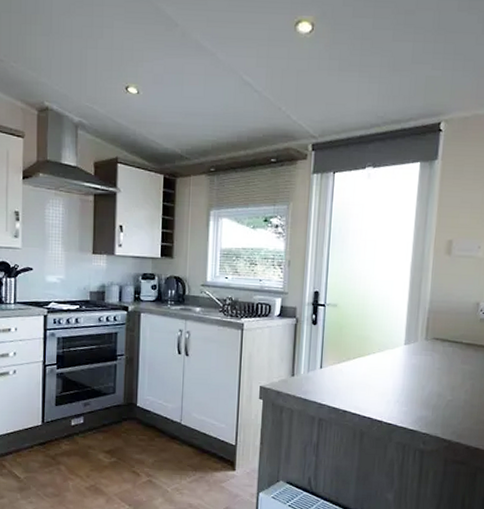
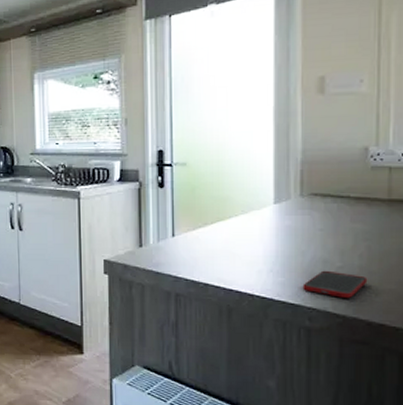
cell phone: none [420,402,470,426] -> present [302,270,368,298]

